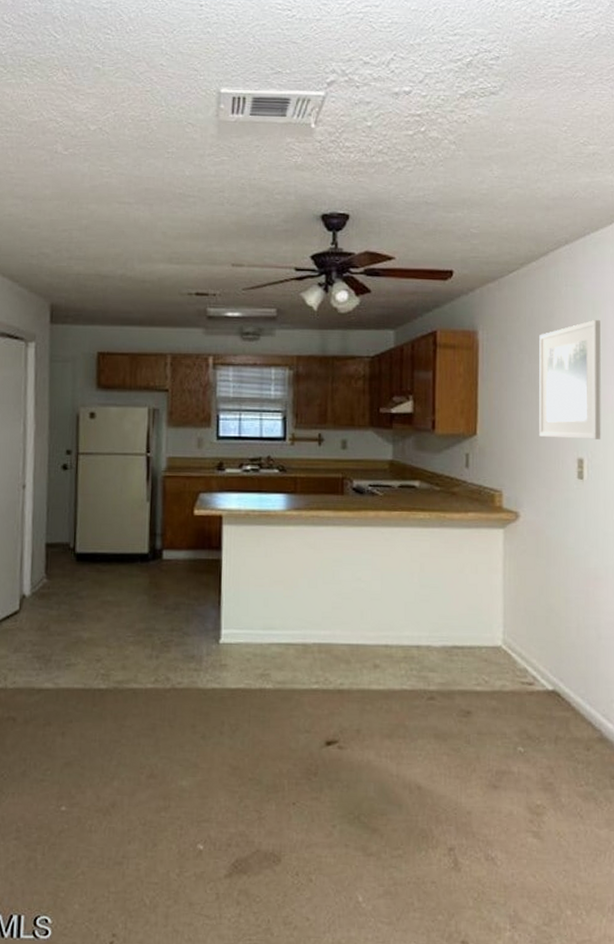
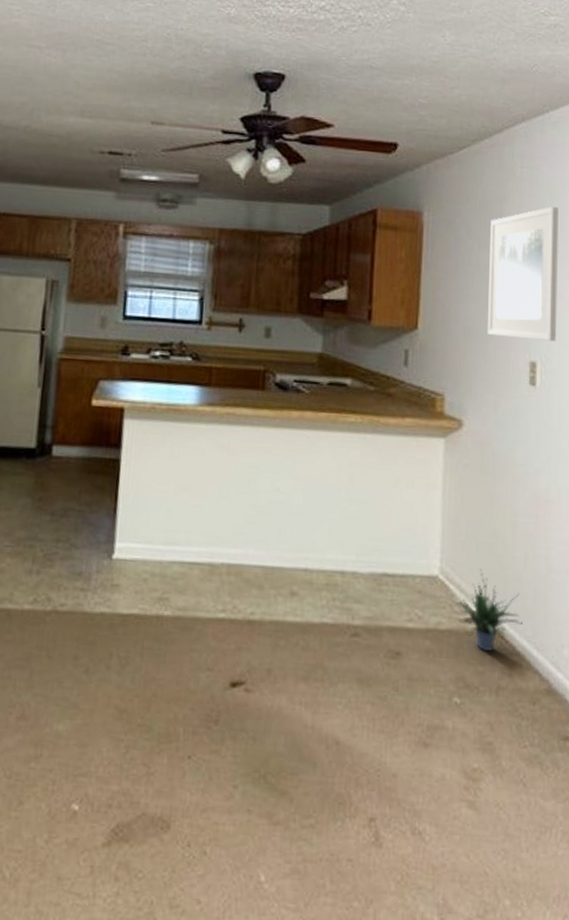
potted plant: none [516,639,577,709] -> present [455,569,523,652]

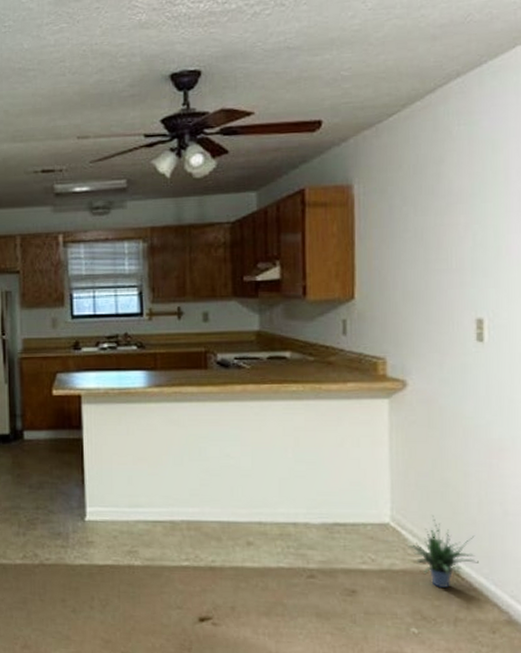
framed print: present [488,206,558,341] -> none [426,160,505,298]

